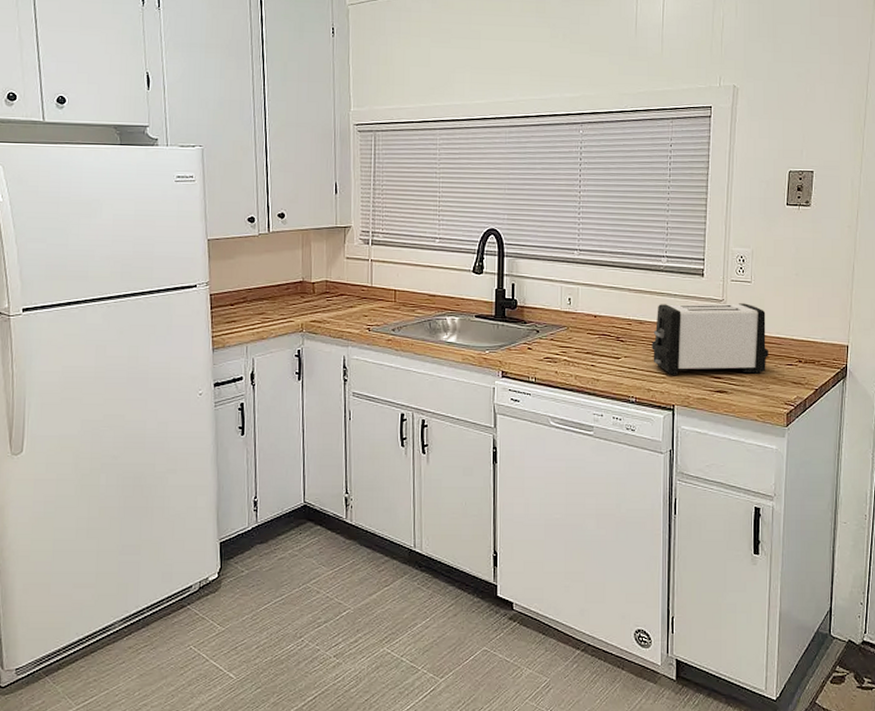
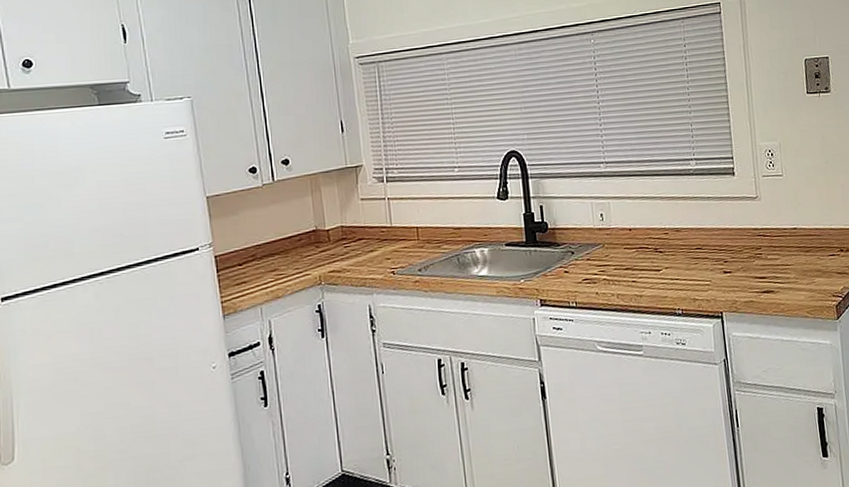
toaster: present [652,303,768,375] -> none [691,197,810,281]

